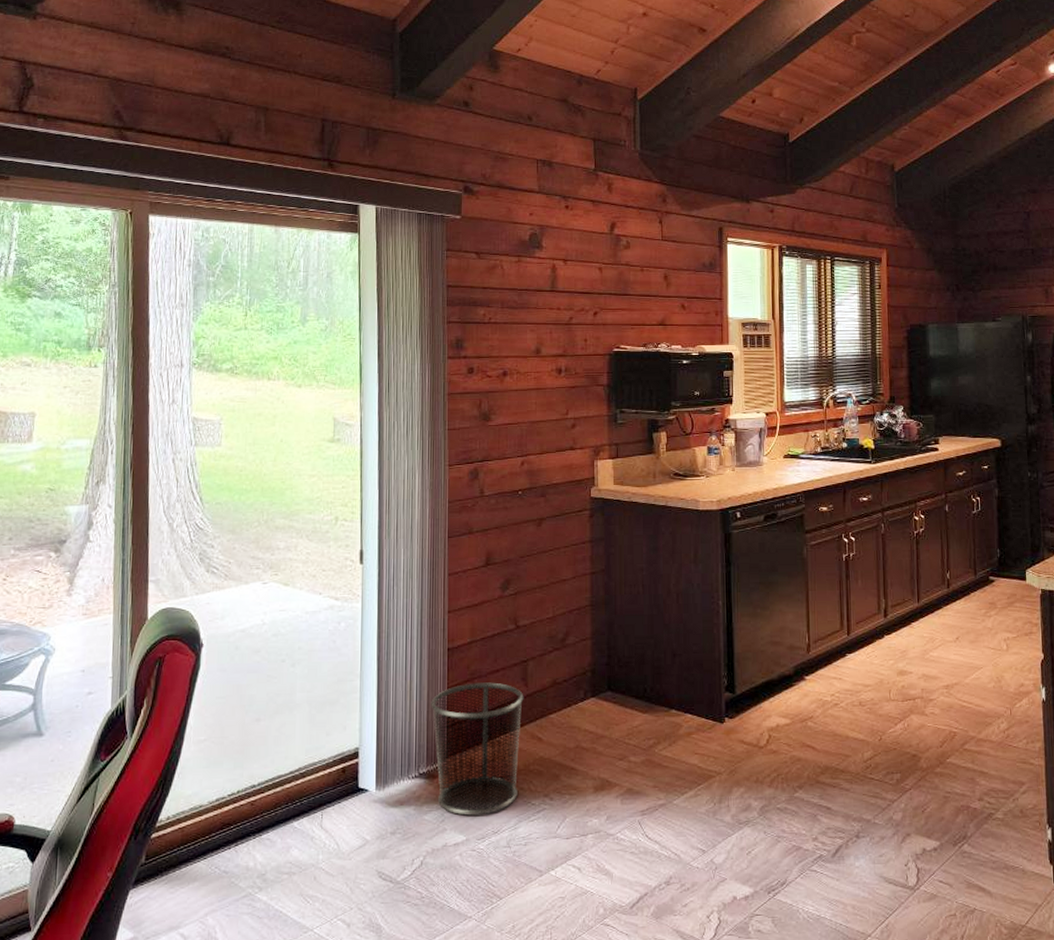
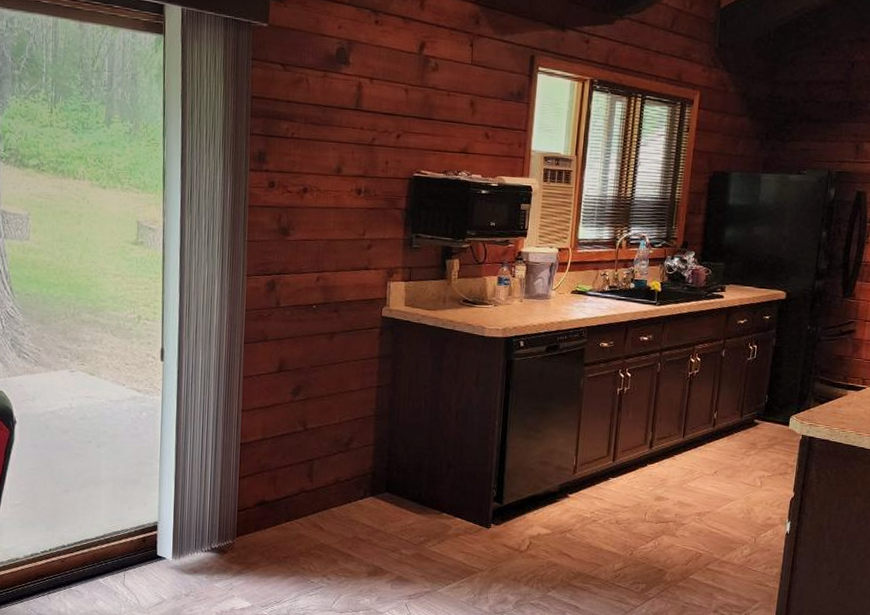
waste bin: present [431,682,524,816] -> none [223,475,309,587]

